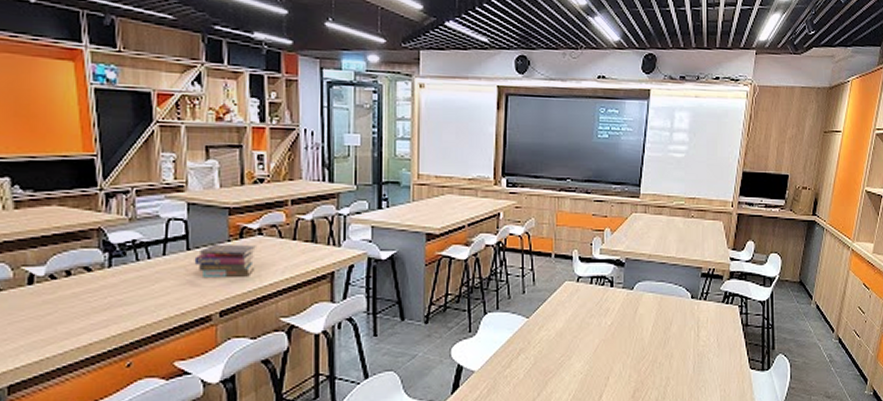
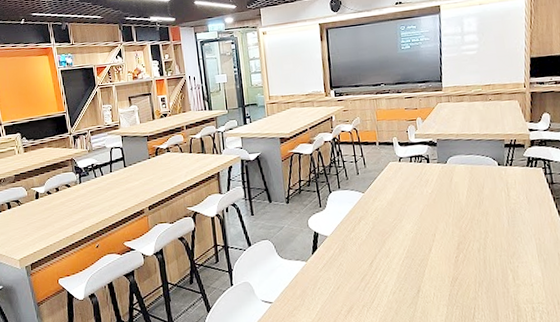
books: present [194,244,258,277] -> none [129,159,168,184]

